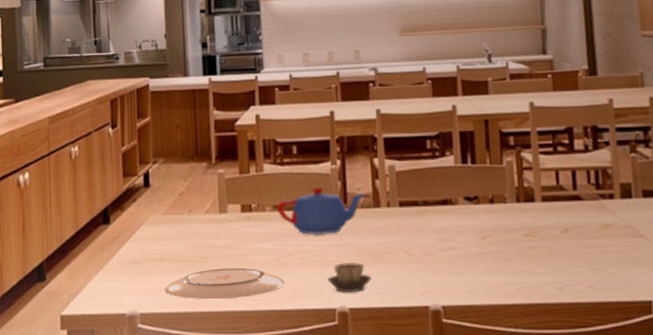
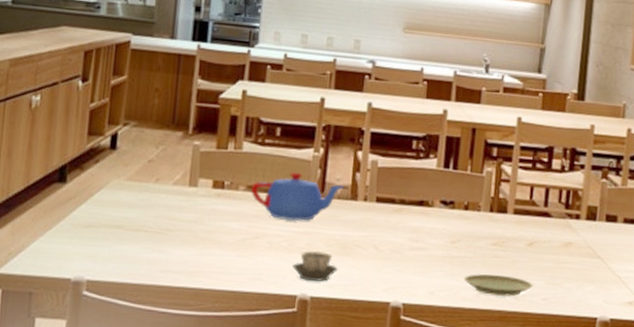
plate: present [164,267,285,300] -> none [117,242,248,275]
plate: none [501,265,576,289] -> present [463,274,533,297]

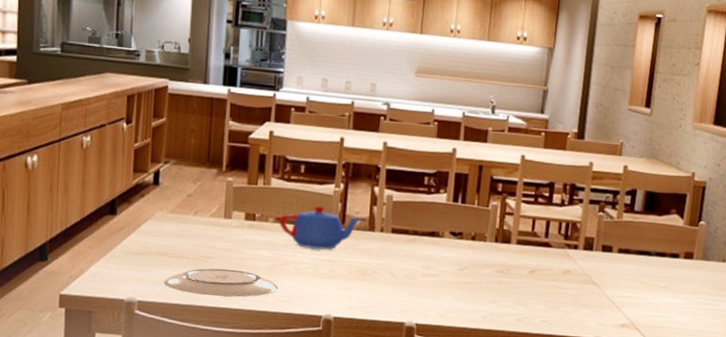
plate: none [117,242,248,275] -> present [164,268,278,297]
cup: present [293,250,338,282] -> none [317,276,358,304]
plate: present [463,274,533,297] -> none [471,298,534,319]

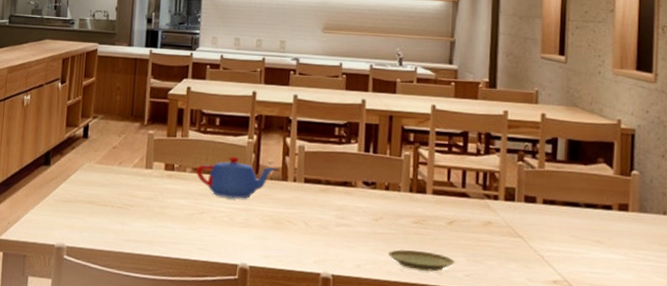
plate: present [164,268,278,297] -> none [90,216,196,245]
plate: none [471,298,534,319] -> present [387,249,455,272]

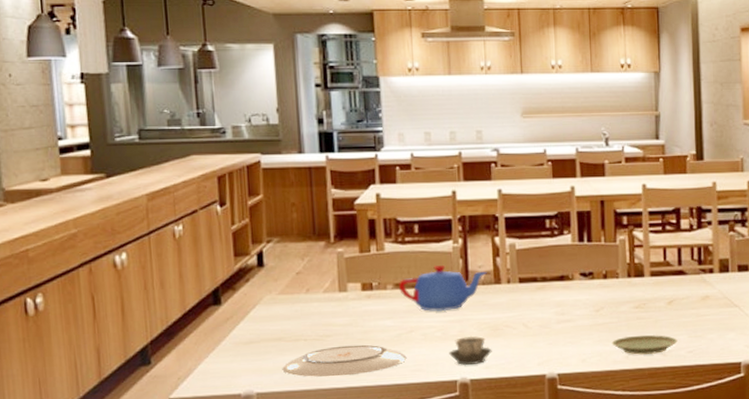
plate: none [90,216,196,245] -> present [282,344,407,377]
cup: none [233,225,273,253] -> present [449,336,492,366]

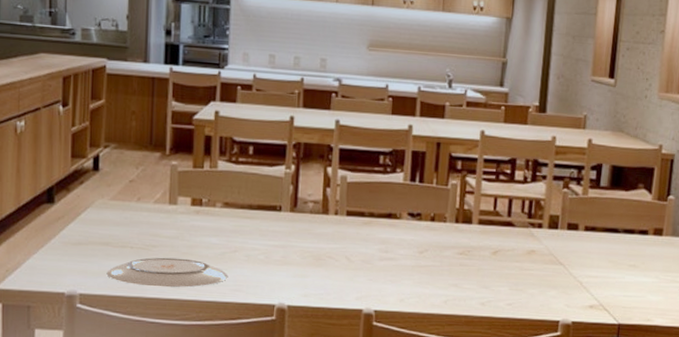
teapot: present [399,265,487,312] -> none [228,188,316,236]
cup: present [449,336,492,366] -> none [270,262,312,292]
plate: present [611,334,678,355] -> none [431,281,498,303]

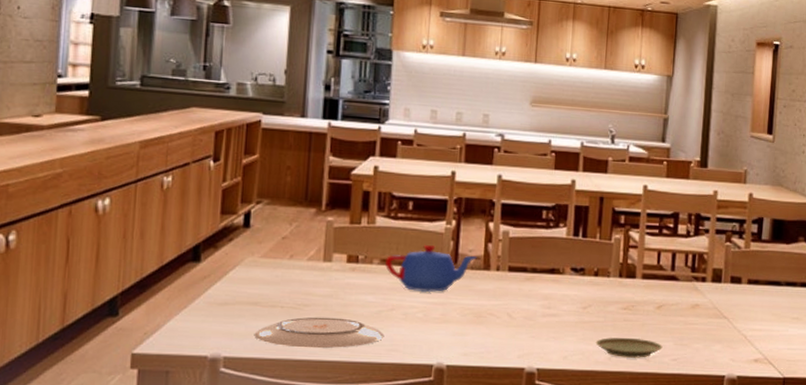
teapot: none [228,188,316,236] -> present [385,244,477,293]
plate: none [431,281,498,303] -> present [595,337,663,359]

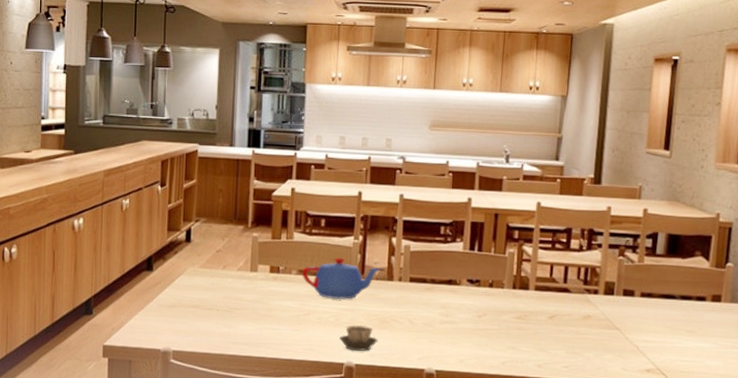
plate: present [254,317,384,349] -> none [196,319,302,346]
cup: none [428,320,473,351] -> present [339,325,378,351]
plate: present [595,337,663,359] -> none [490,344,555,365]

